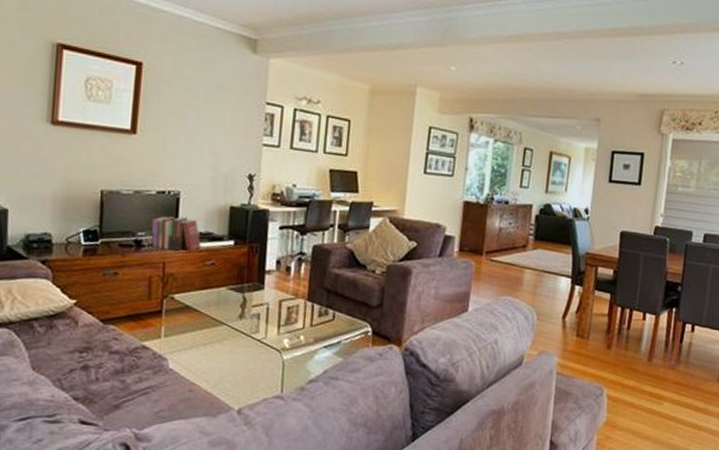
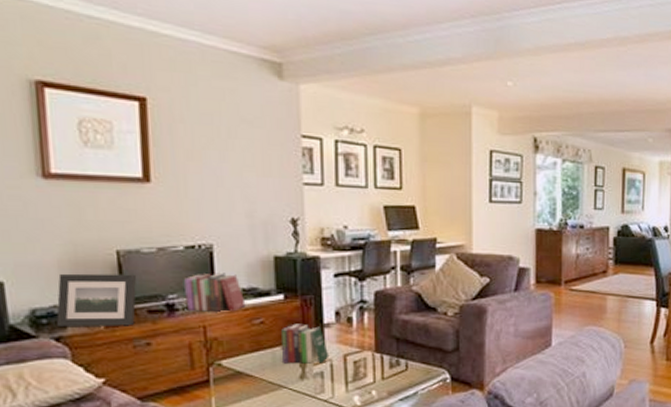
picture frame: none [45,206,115,257] -> present [56,273,137,326]
books: none [226,267,267,306] -> present [280,323,330,364]

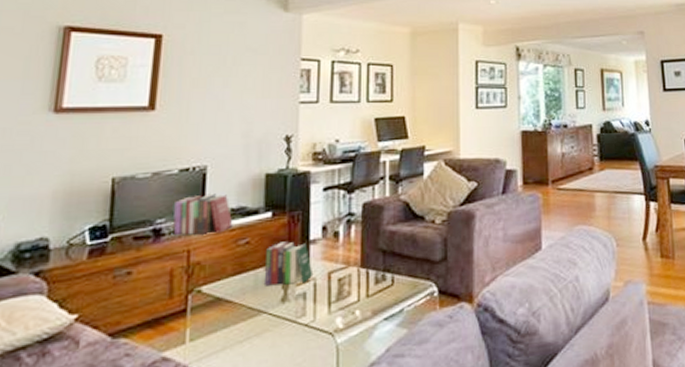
picture frame: present [56,273,137,326] -> none [40,200,128,260]

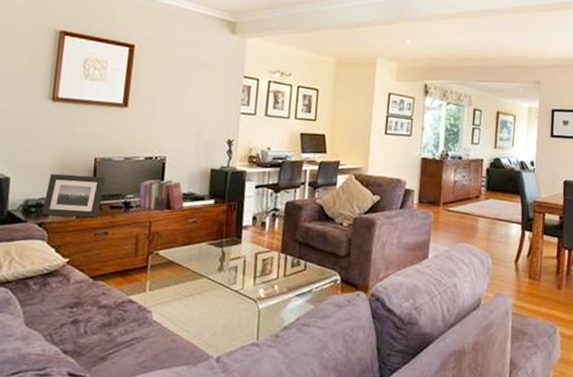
picture frame: none [40,200,128,260] -> present [42,173,106,218]
books: present [265,241,314,286] -> none [206,224,244,259]

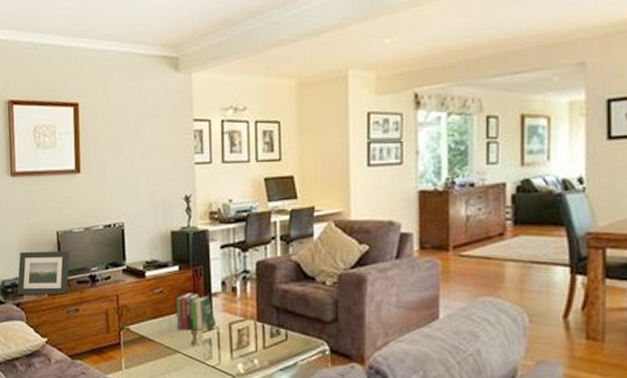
books: present [139,179,184,212] -> none [102,247,149,282]
books: none [206,224,244,259] -> present [175,293,217,331]

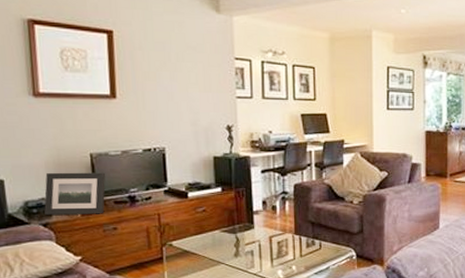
books: present [175,293,217,331] -> none [218,211,258,244]

